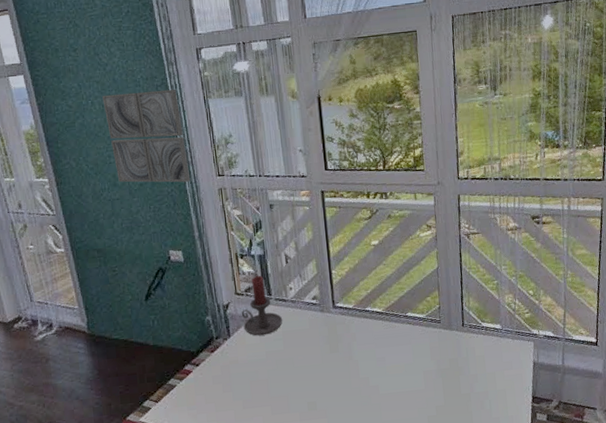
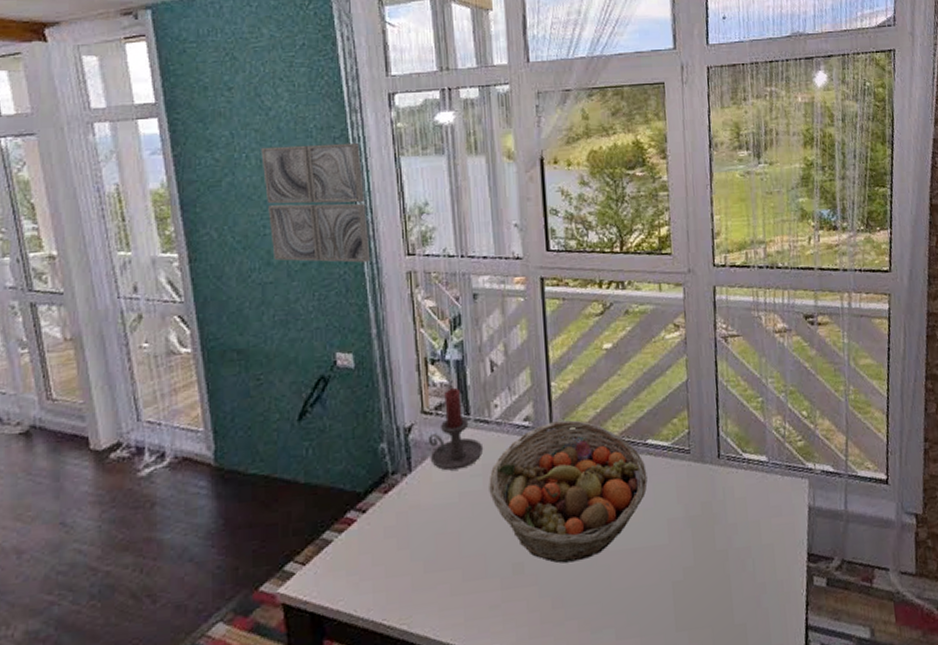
fruit basket: none [287,298,408,403] -> present [488,420,648,564]

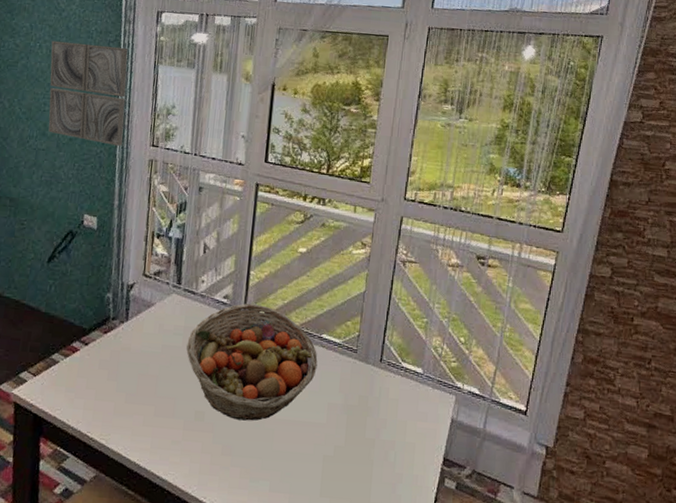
candle holder: present [427,388,484,471] -> none [144,260,188,327]

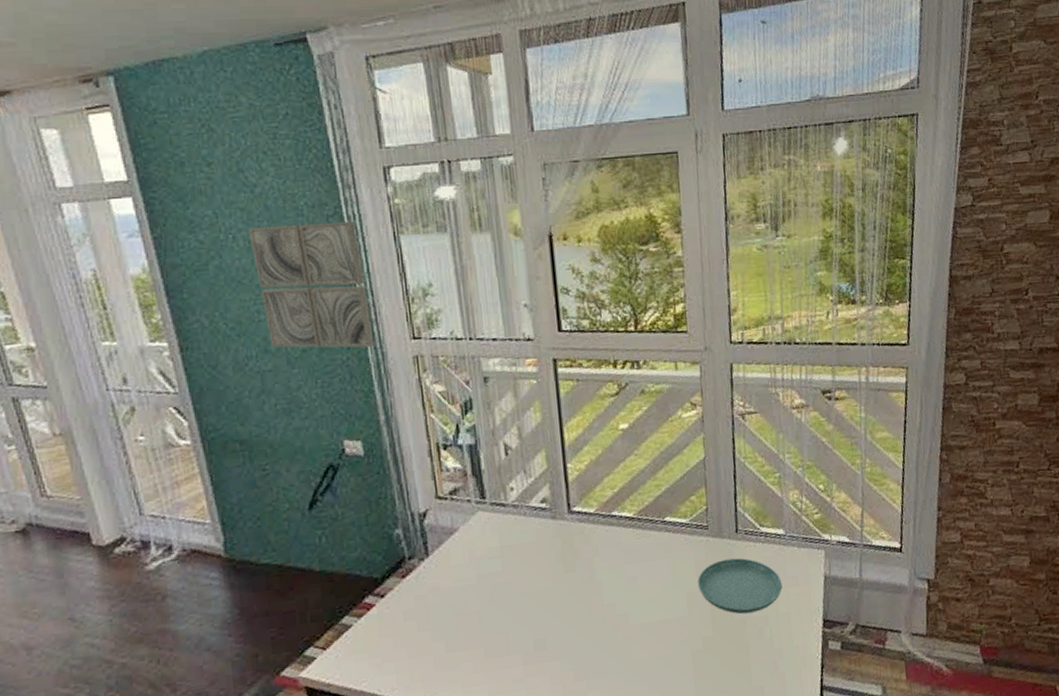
fruit basket: present [186,303,318,421] -> none [507,500,667,638]
saucer: none [339,382,413,436] -> present [697,558,783,614]

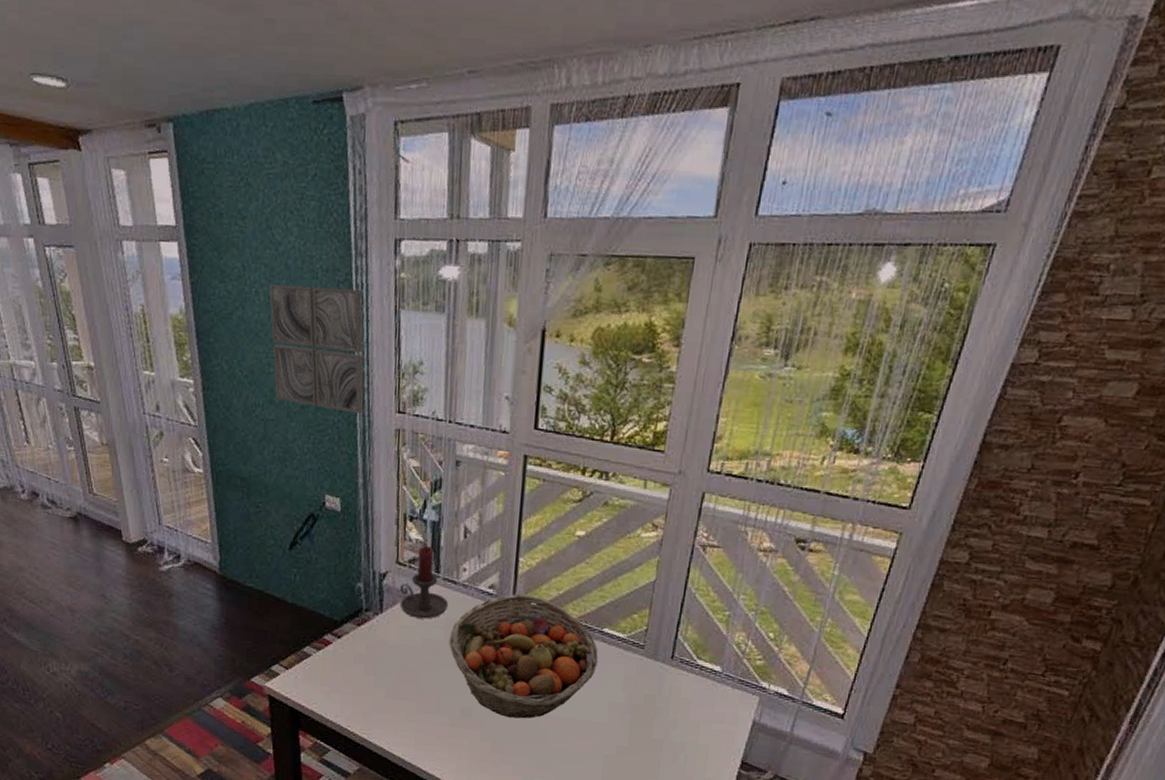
candle holder: none [443,473,501,554] -> present [399,546,449,619]
fruit basket: none [507,500,667,638] -> present [449,593,598,719]
saucer: present [697,558,783,614] -> none [622,680,708,737]

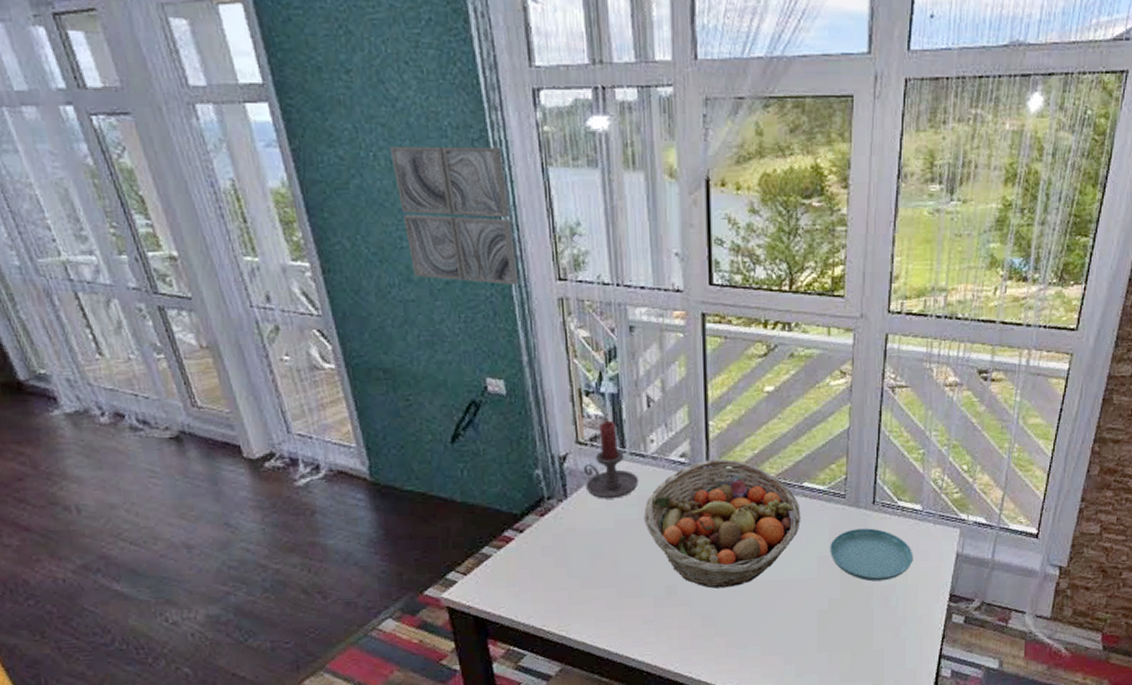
saucer: none [622,680,708,737] -> present [830,528,913,582]

